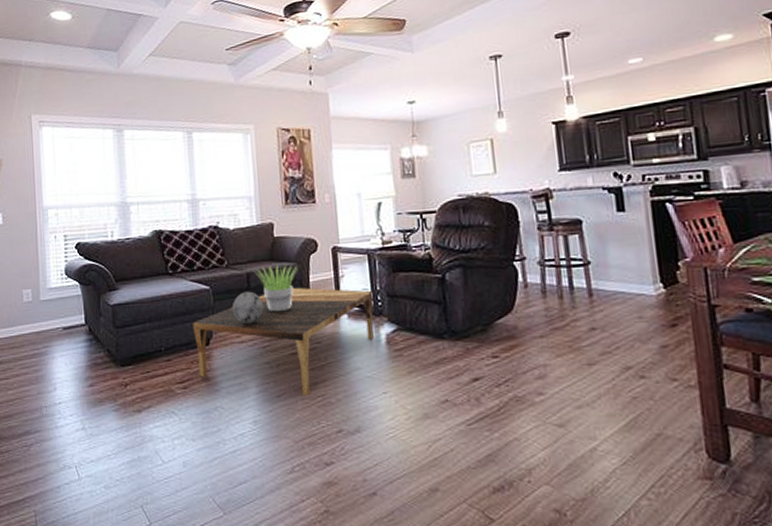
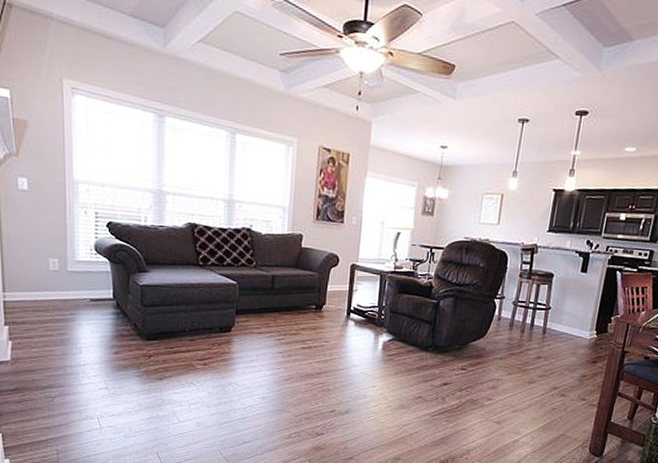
coffee table: present [193,287,374,396] -> none [217,293,379,382]
decorative orb: present [232,291,264,325] -> none [255,291,284,320]
potted plant: present [255,264,298,313] -> none [280,272,319,313]

